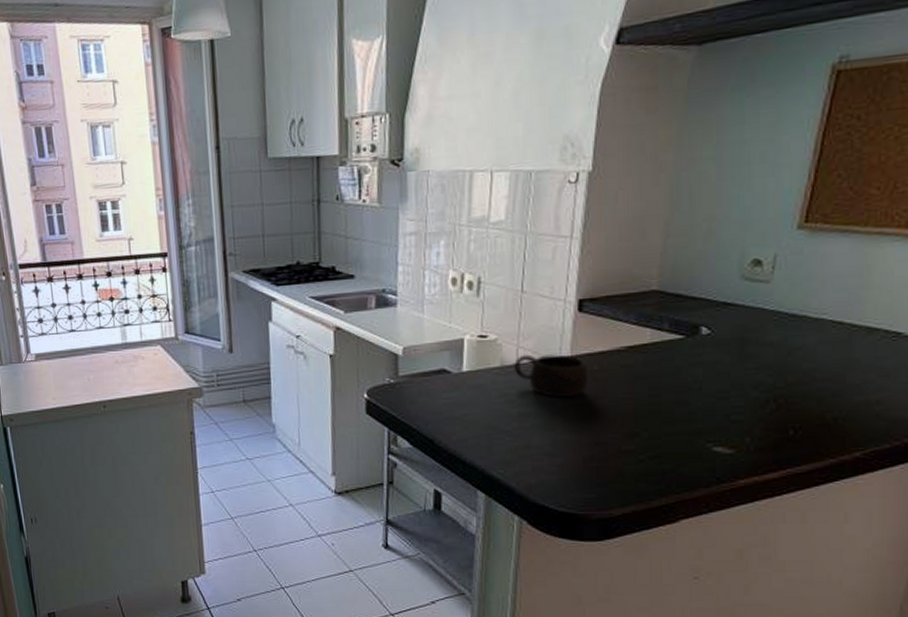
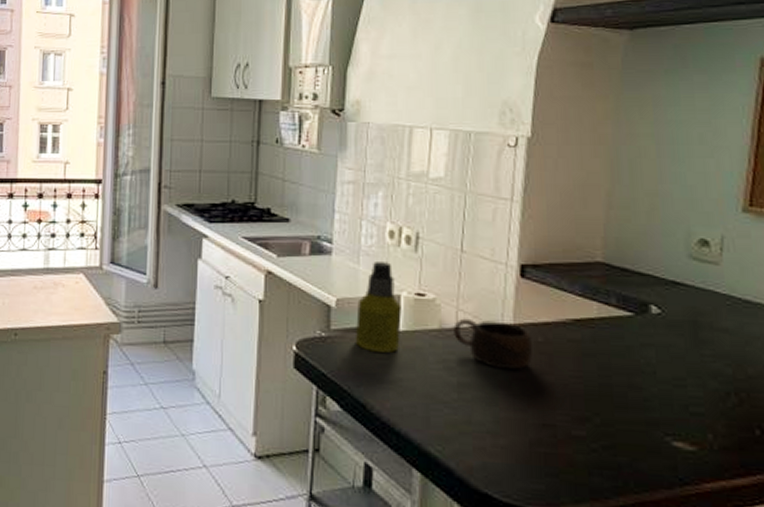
bottle: none [422,308,465,394] -> present [355,262,402,354]

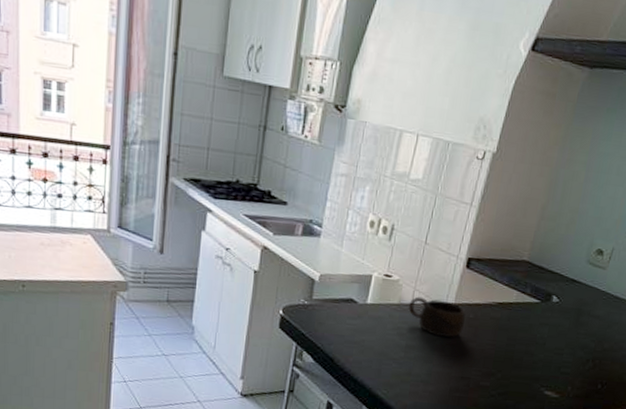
bottle: present [355,262,402,354] -> none [331,246,372,321]

